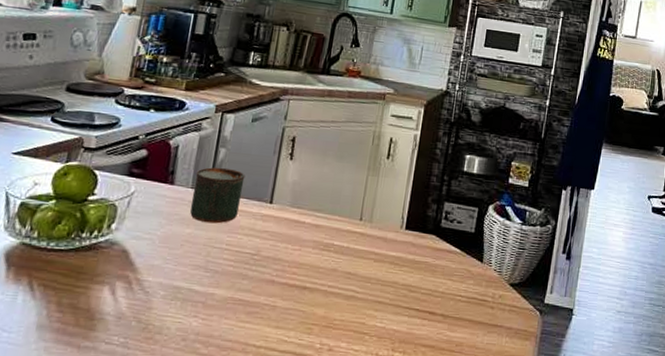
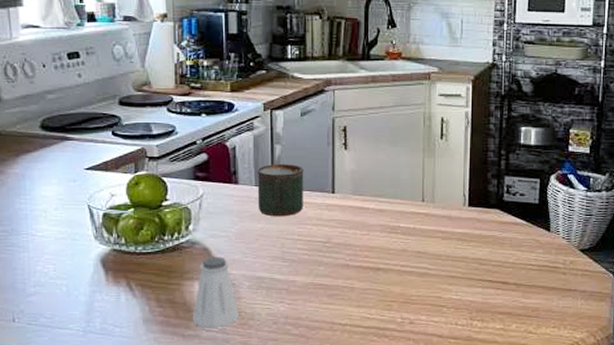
saltshaker: none [92,260,148,341] -> present [192,257,240,328]

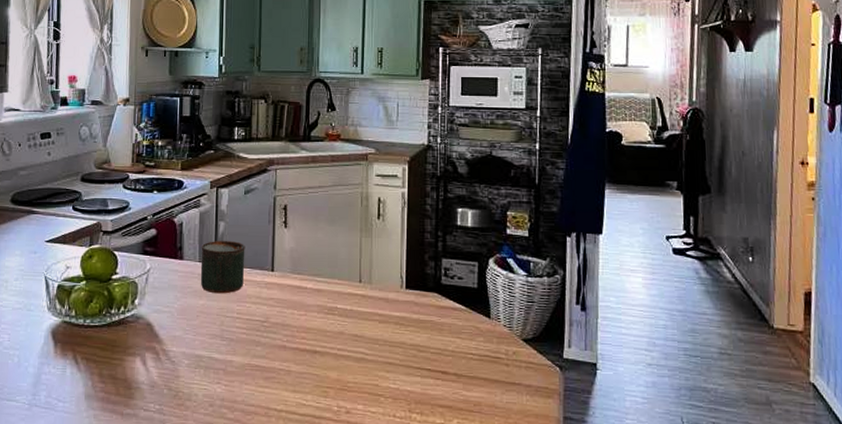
saltshaker: present [192,257,240,328] -> none [131,332,178,408]

